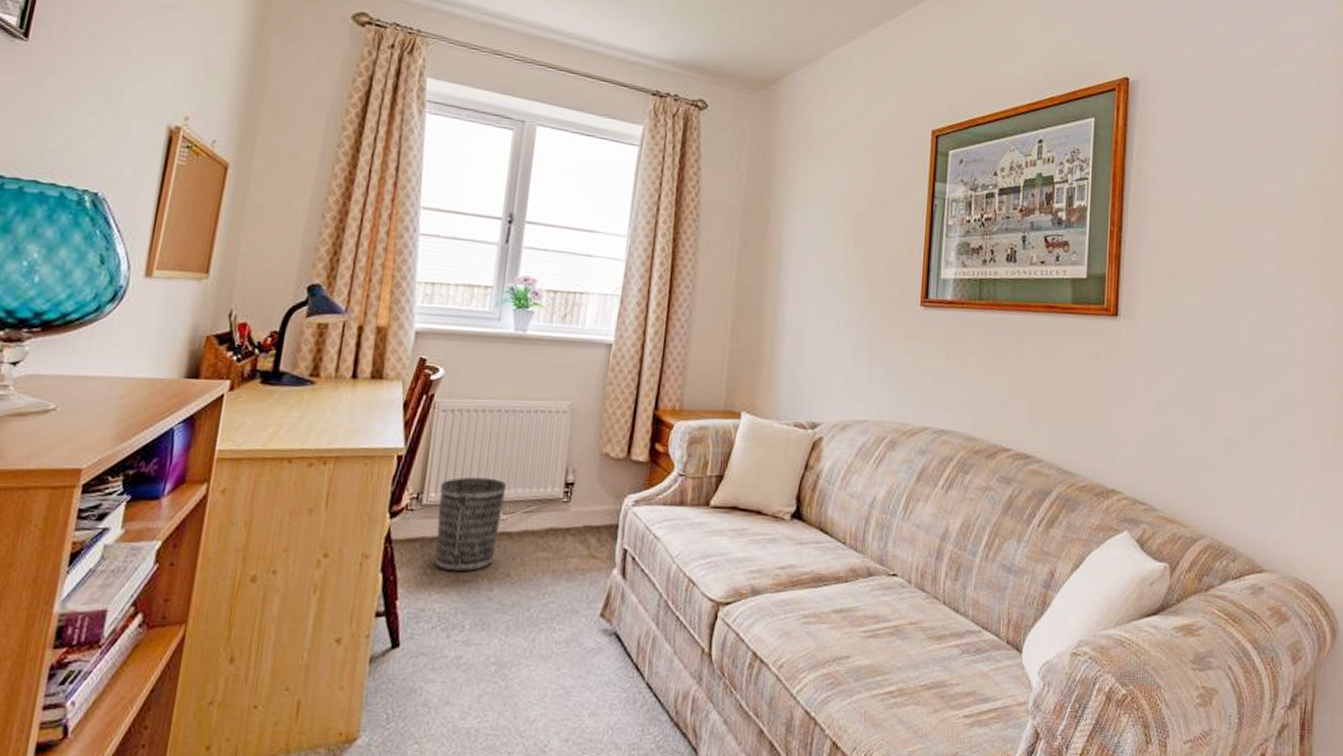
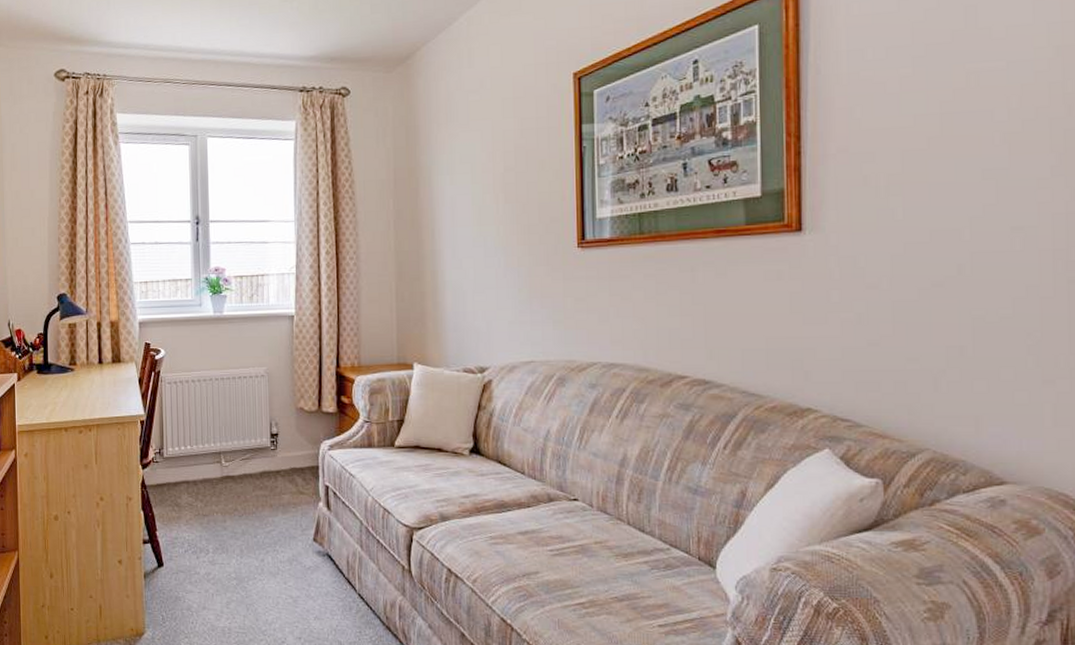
wastebasket: present [434,477,507,572] -> none [175,434,225,509]

